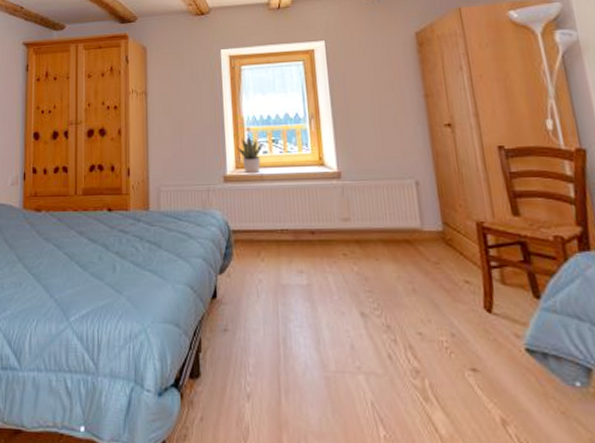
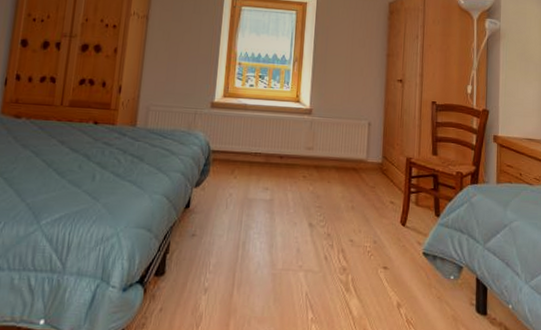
potted plant: present [237,135,265,174] -> none [227,68,252,104]

